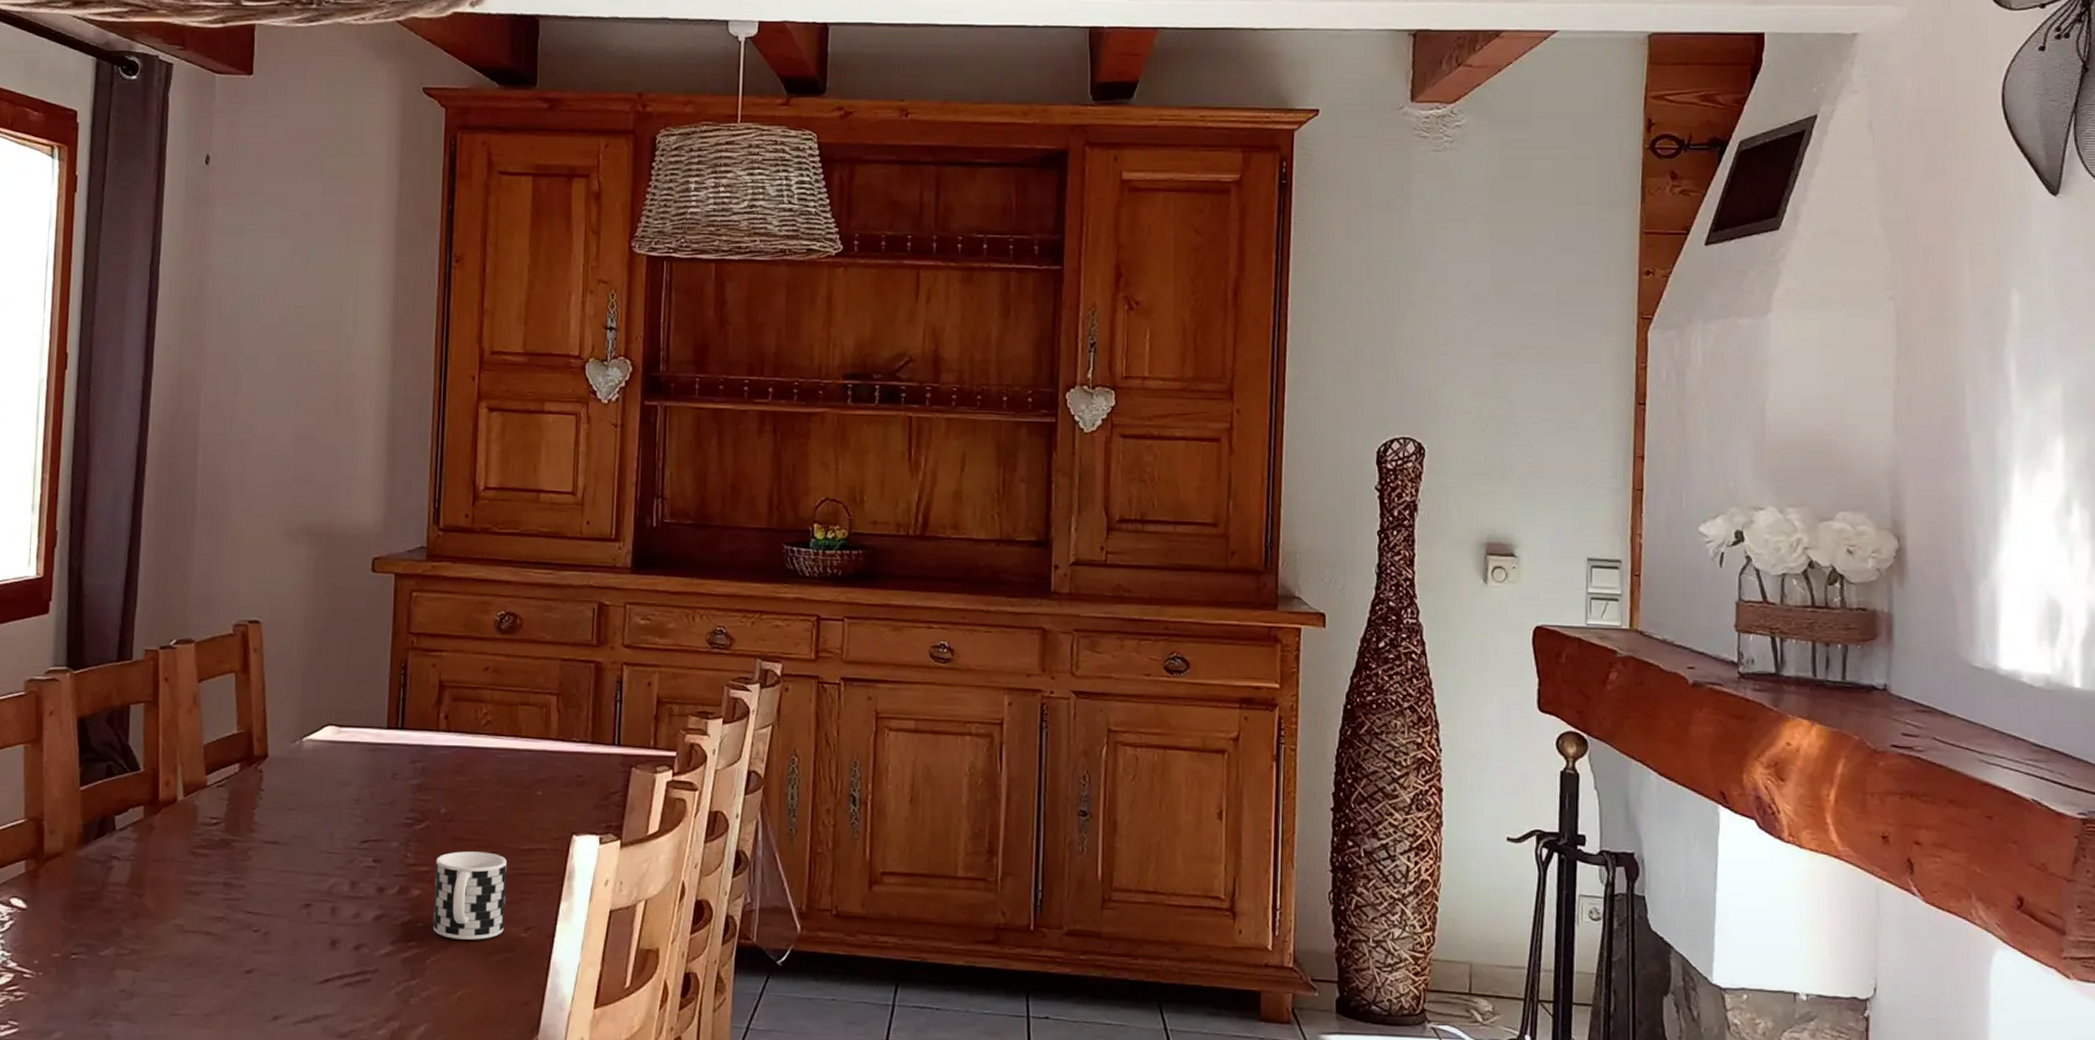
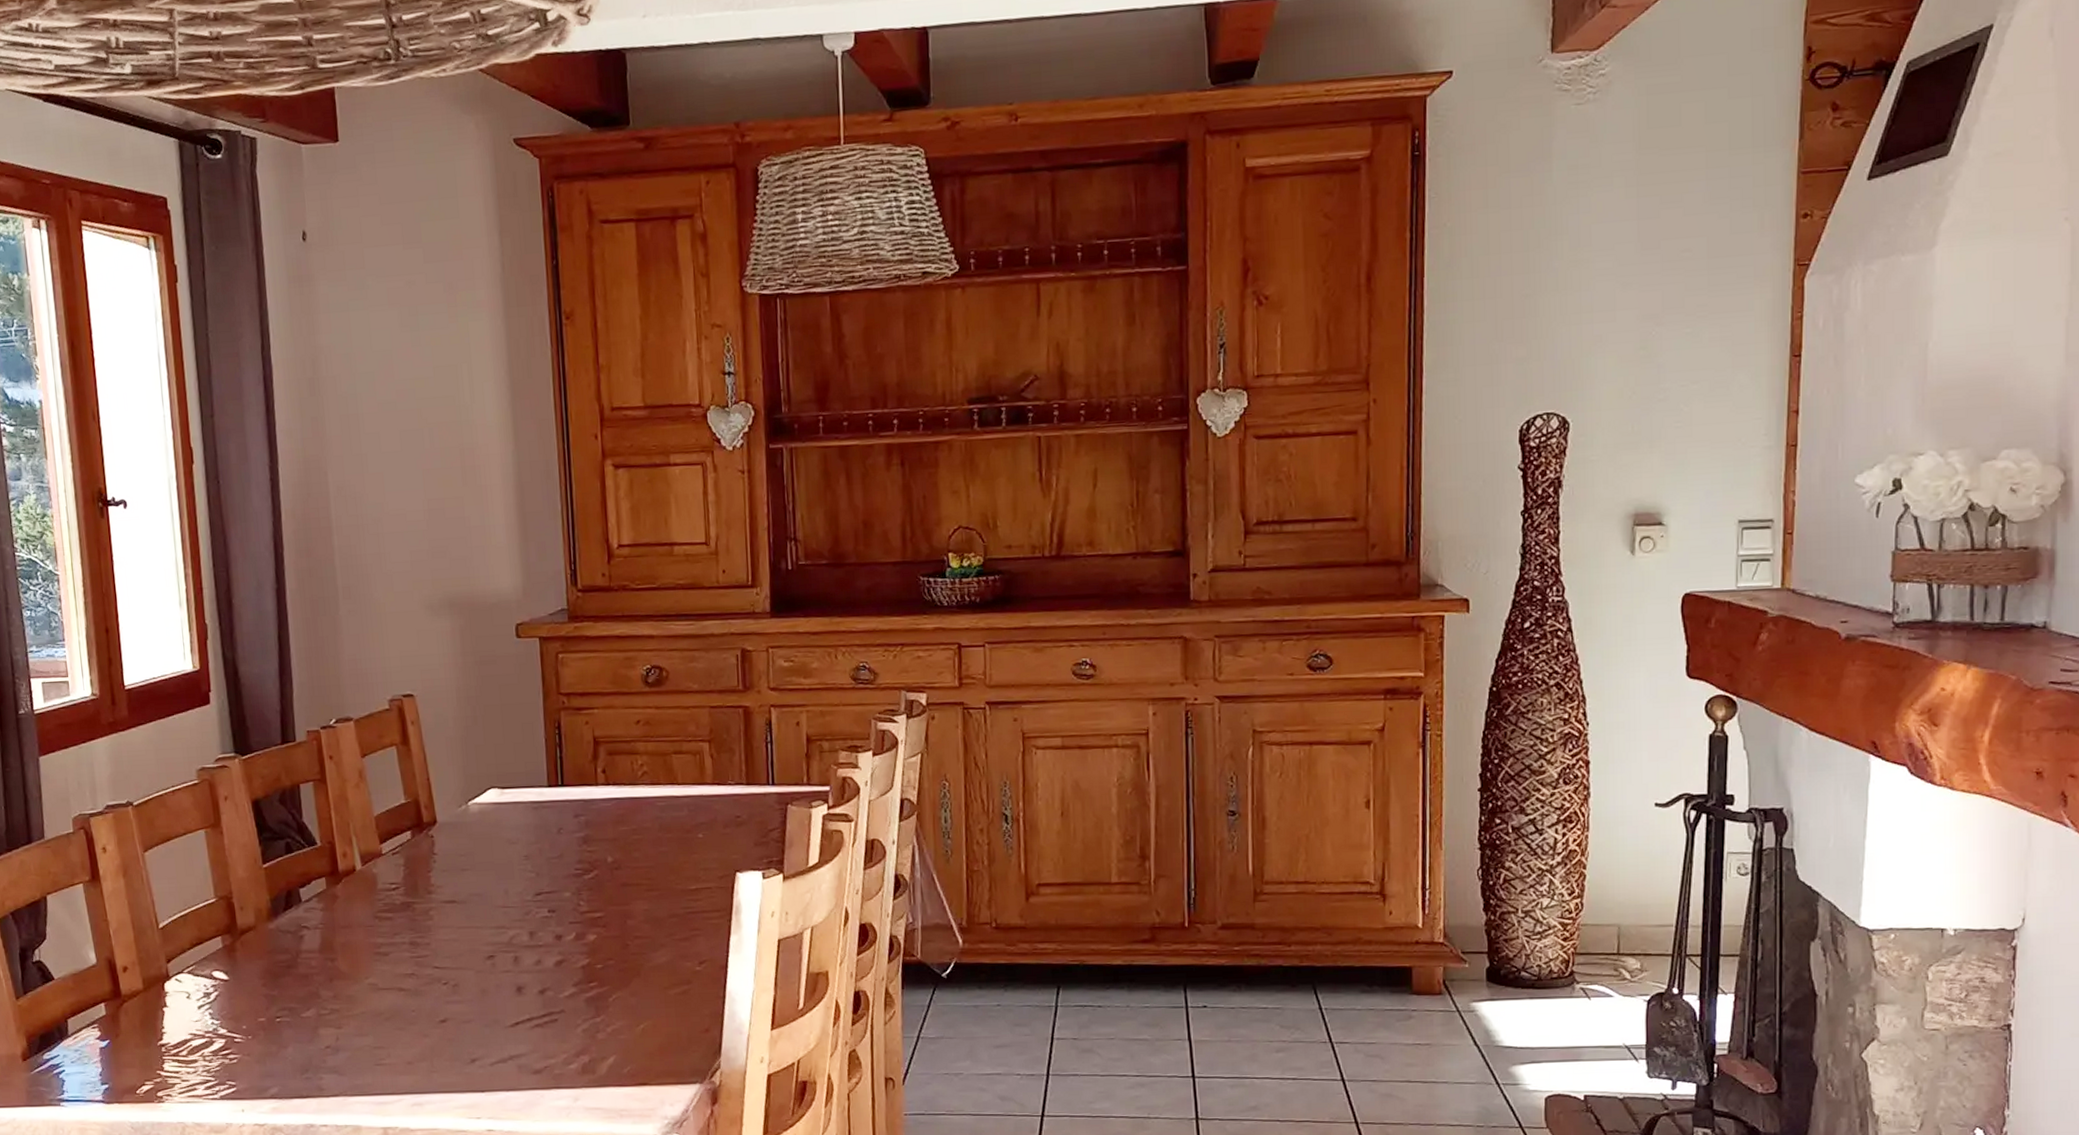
cup: present [432,851,507,940] -> none [607,895,679,977]

